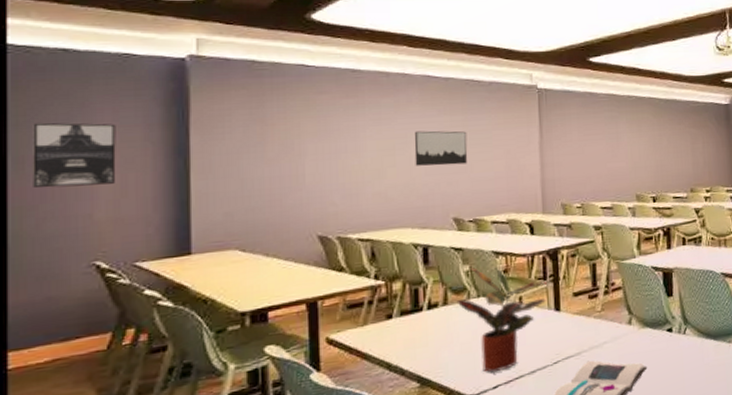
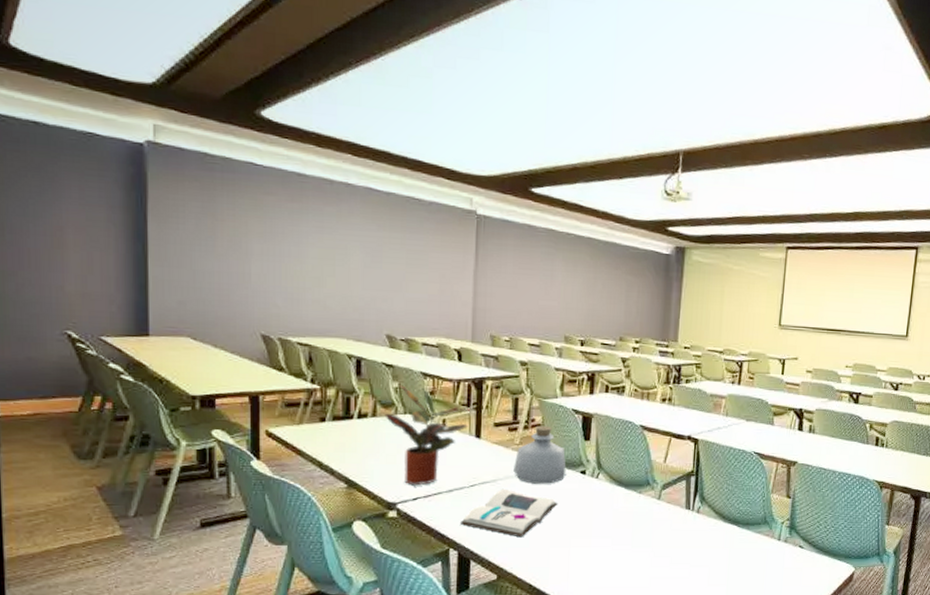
wall art: present [33,123,116,188] -> none [10,192,83,260]
wall art: present [414,131,468,166] -> none [353,244,404,283]
bottle: none [597,287,653,351] -> present [513,425,566,484]

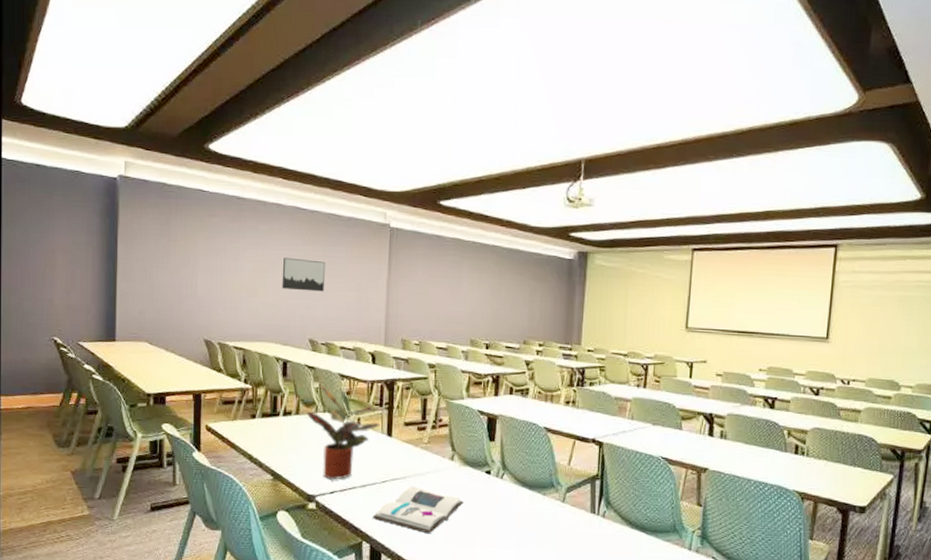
wall art: none [353,244,404,283] -> present [282,257,326,292]
bottle: present [513,425,566,484] -> none [422,425,472,483]

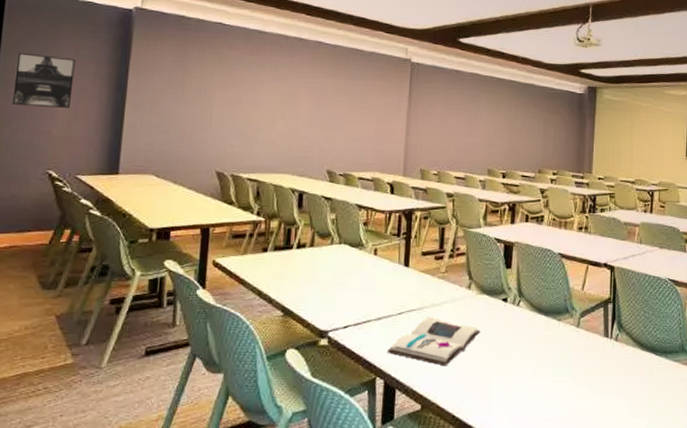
wall art: none [16,223,69,277] -> present [12,52,76,108]
wall art: present [282,257,326,292] -> none [300,90,347,123]
potted plant: present [306,386,382,480] -> none [321,217,400,314]

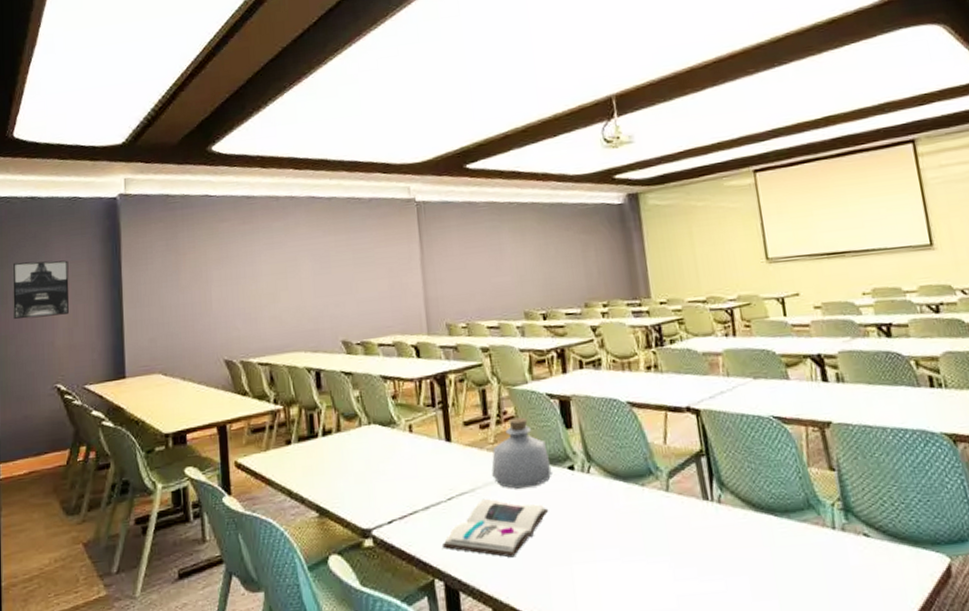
bottle: none [439,254,489,312] -> present [491,417,552,489]

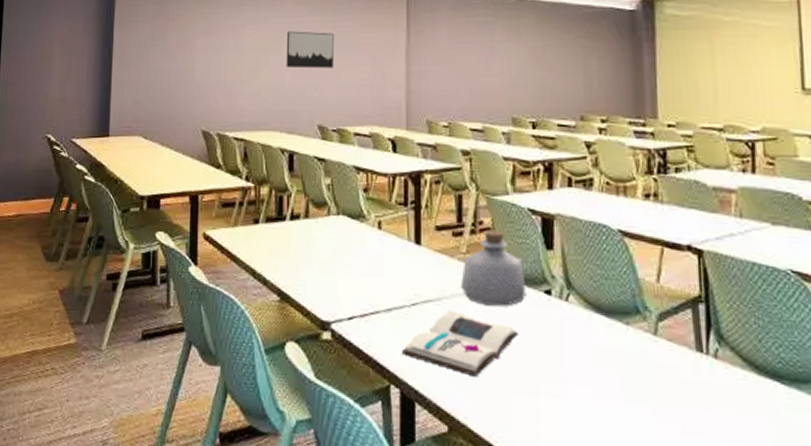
wall art: present [12,260,70,319] -> none [14,13,67,68]
wall art: none [303,251,352,289] -> present [286,31,335,69]

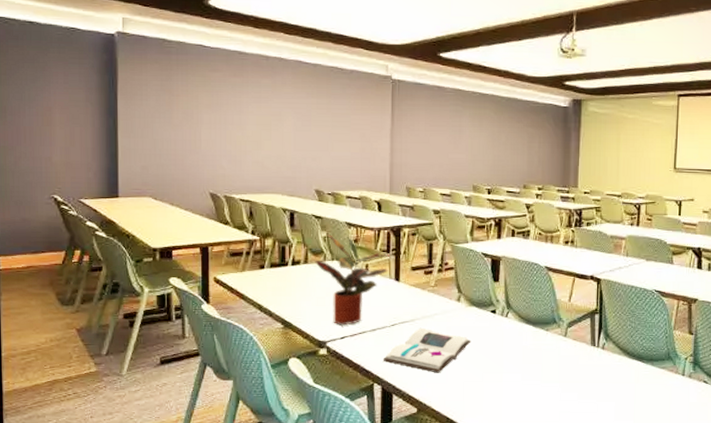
wall art: present [286,31,335,69] -> none [286,110,330,143]
potted plant: none [317,181,407,302] -> present [315,234,389,326]
bottle: present [461,229,526,307] -> none [430,268,478,323]

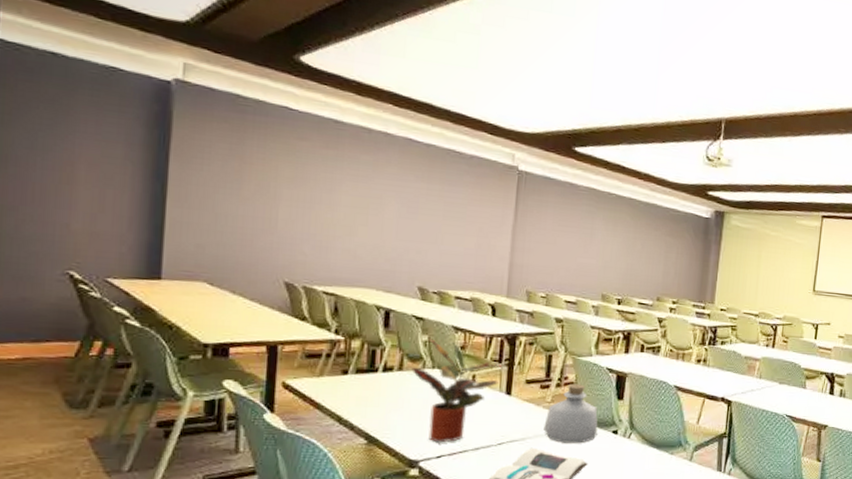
bottle: none [430,268,478,323] -> present [543,383,598,444]

